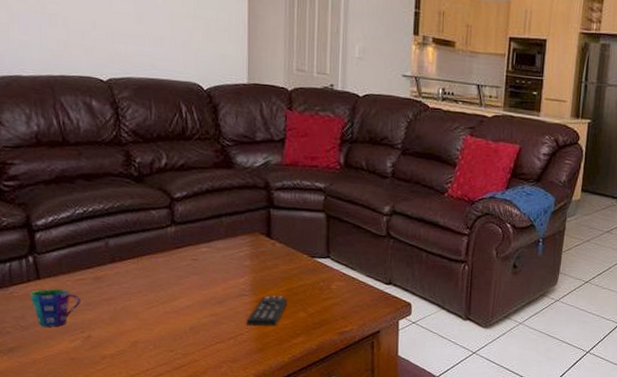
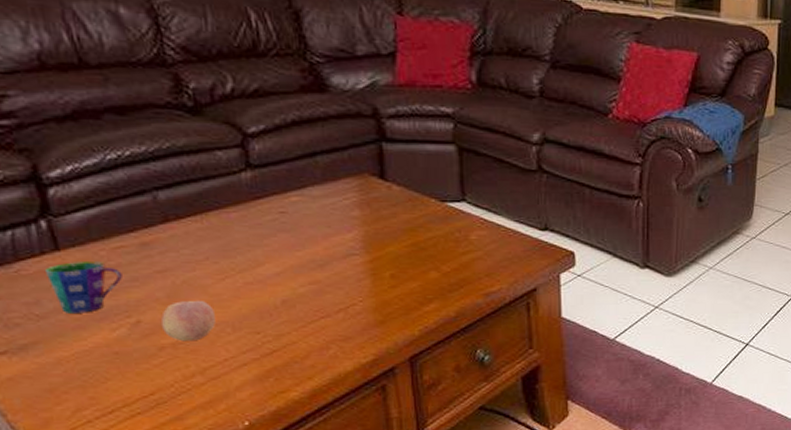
fruit: none [104,323,142,354] -> present [160,301,216,342]
remote control: present [246,295,288,327] -> none [358,253,413,294]

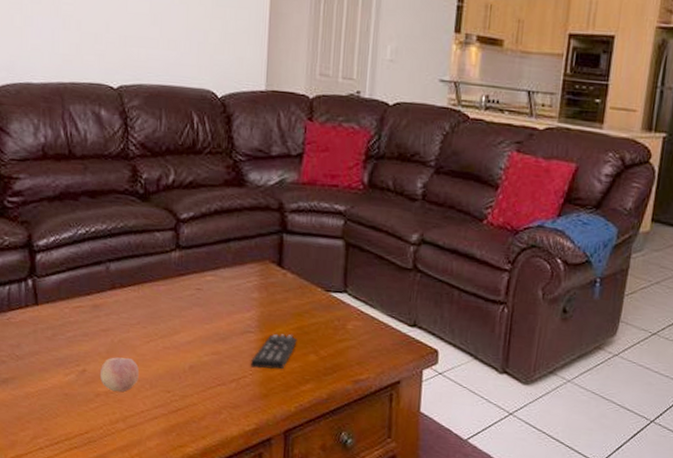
cup: present [44,260,122,313] -> none [26,315,77,358]
remote control: none [358,253,413,294] -> present [250,334,297,370]

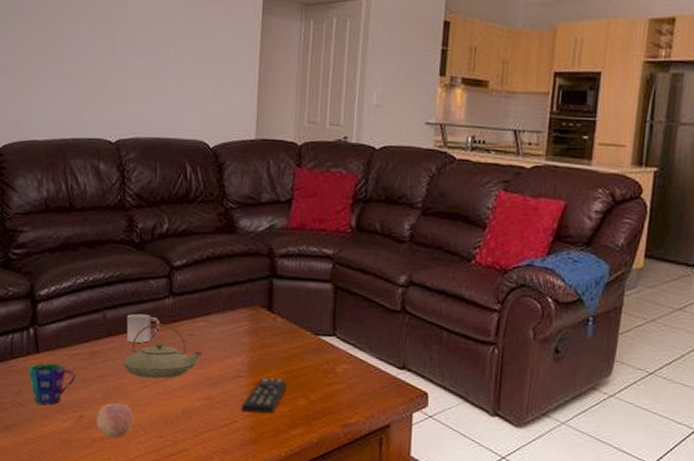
cup: none [26,315,77,358] -> present [27,362,75,405]
teapot: none [127,276,211,333] -> present [123,323,203,379]
cup: none [131,266,167,297] -> present [126,313,161,343]

